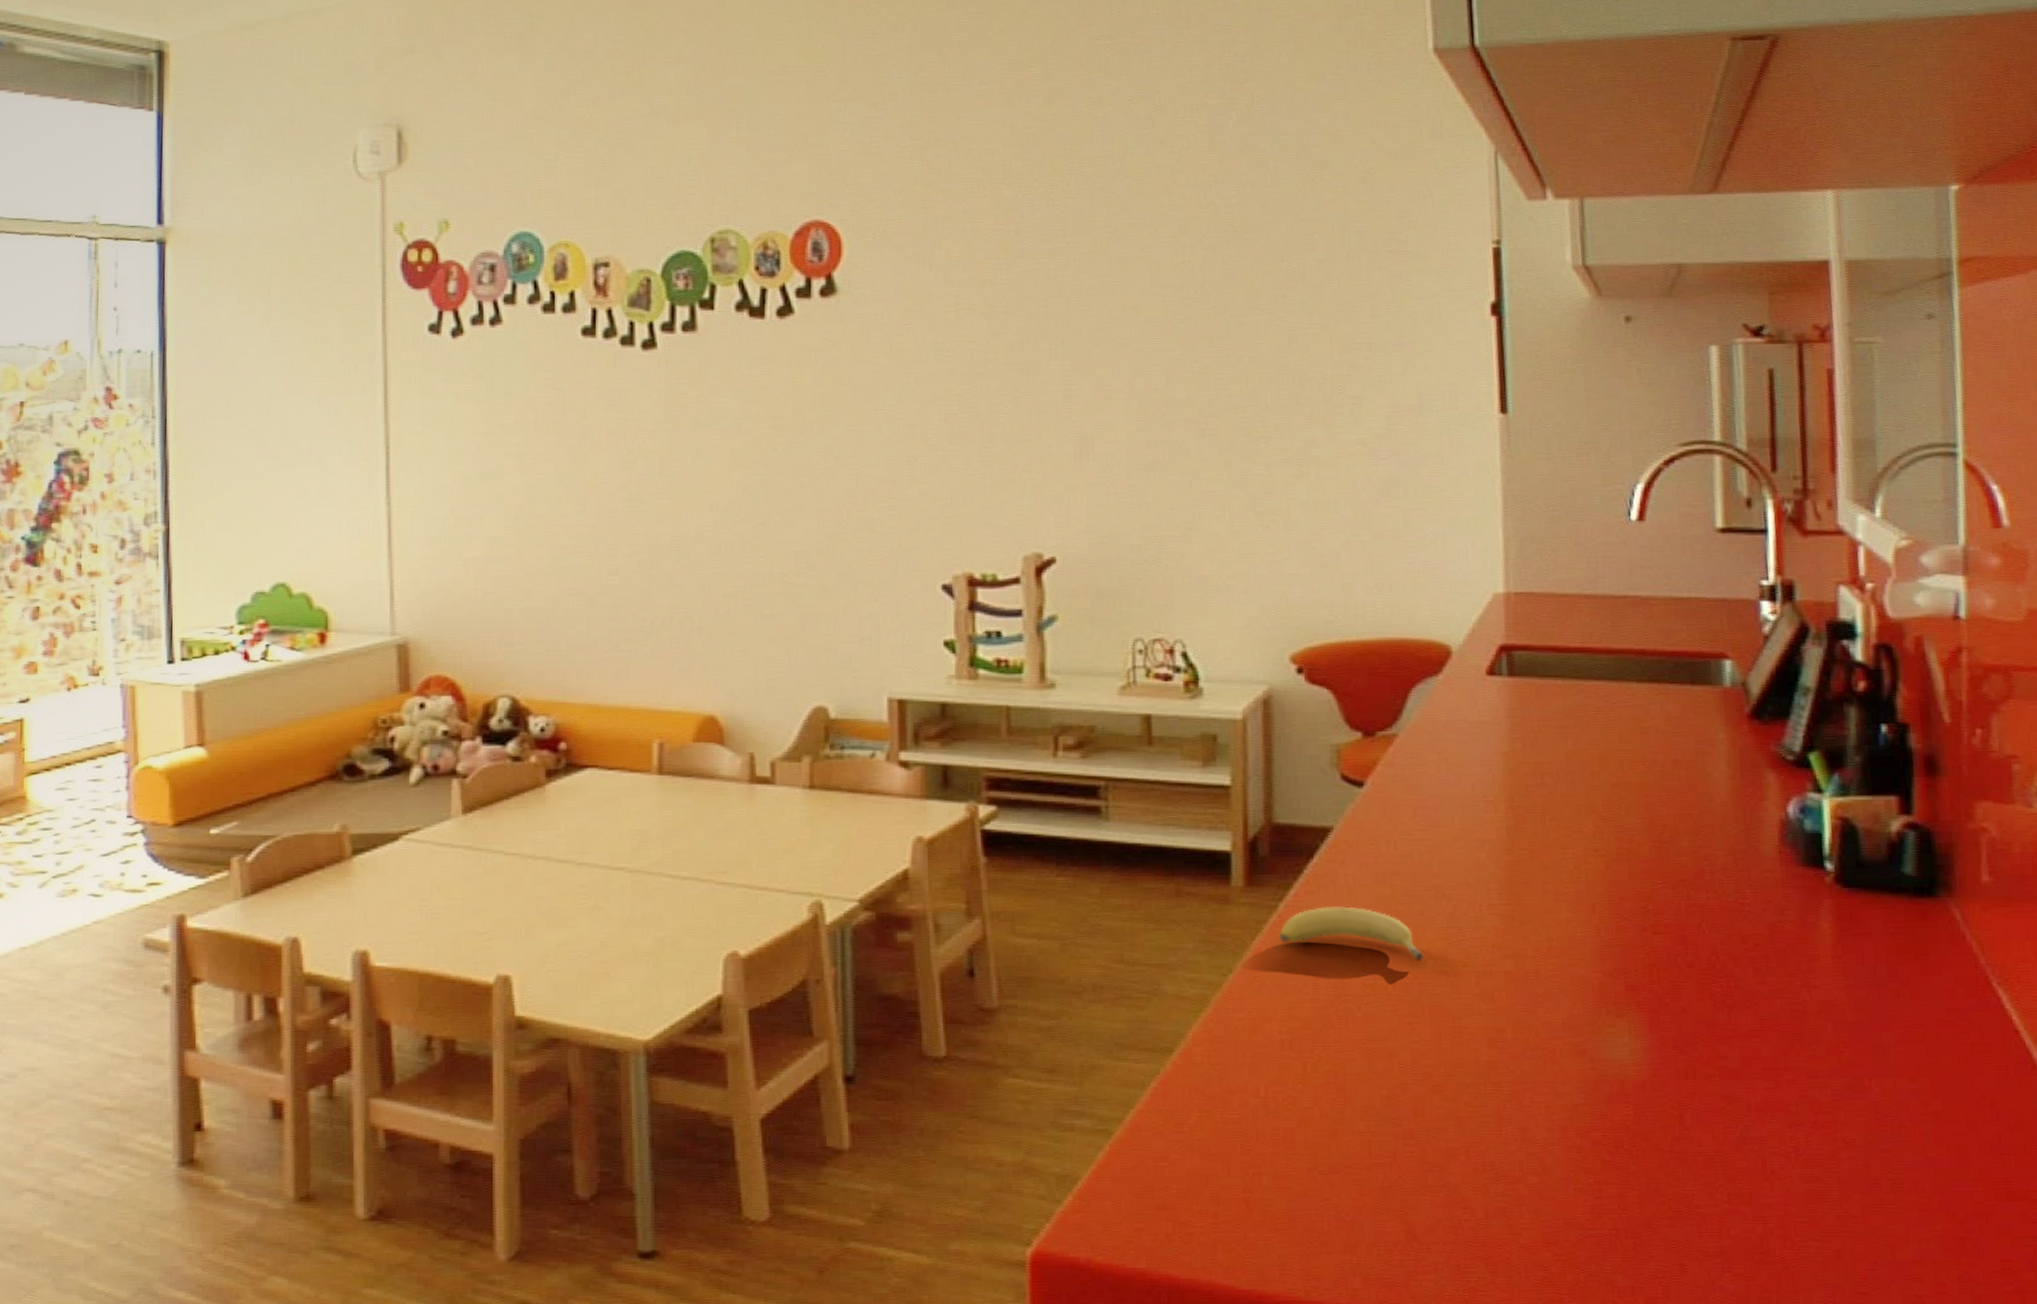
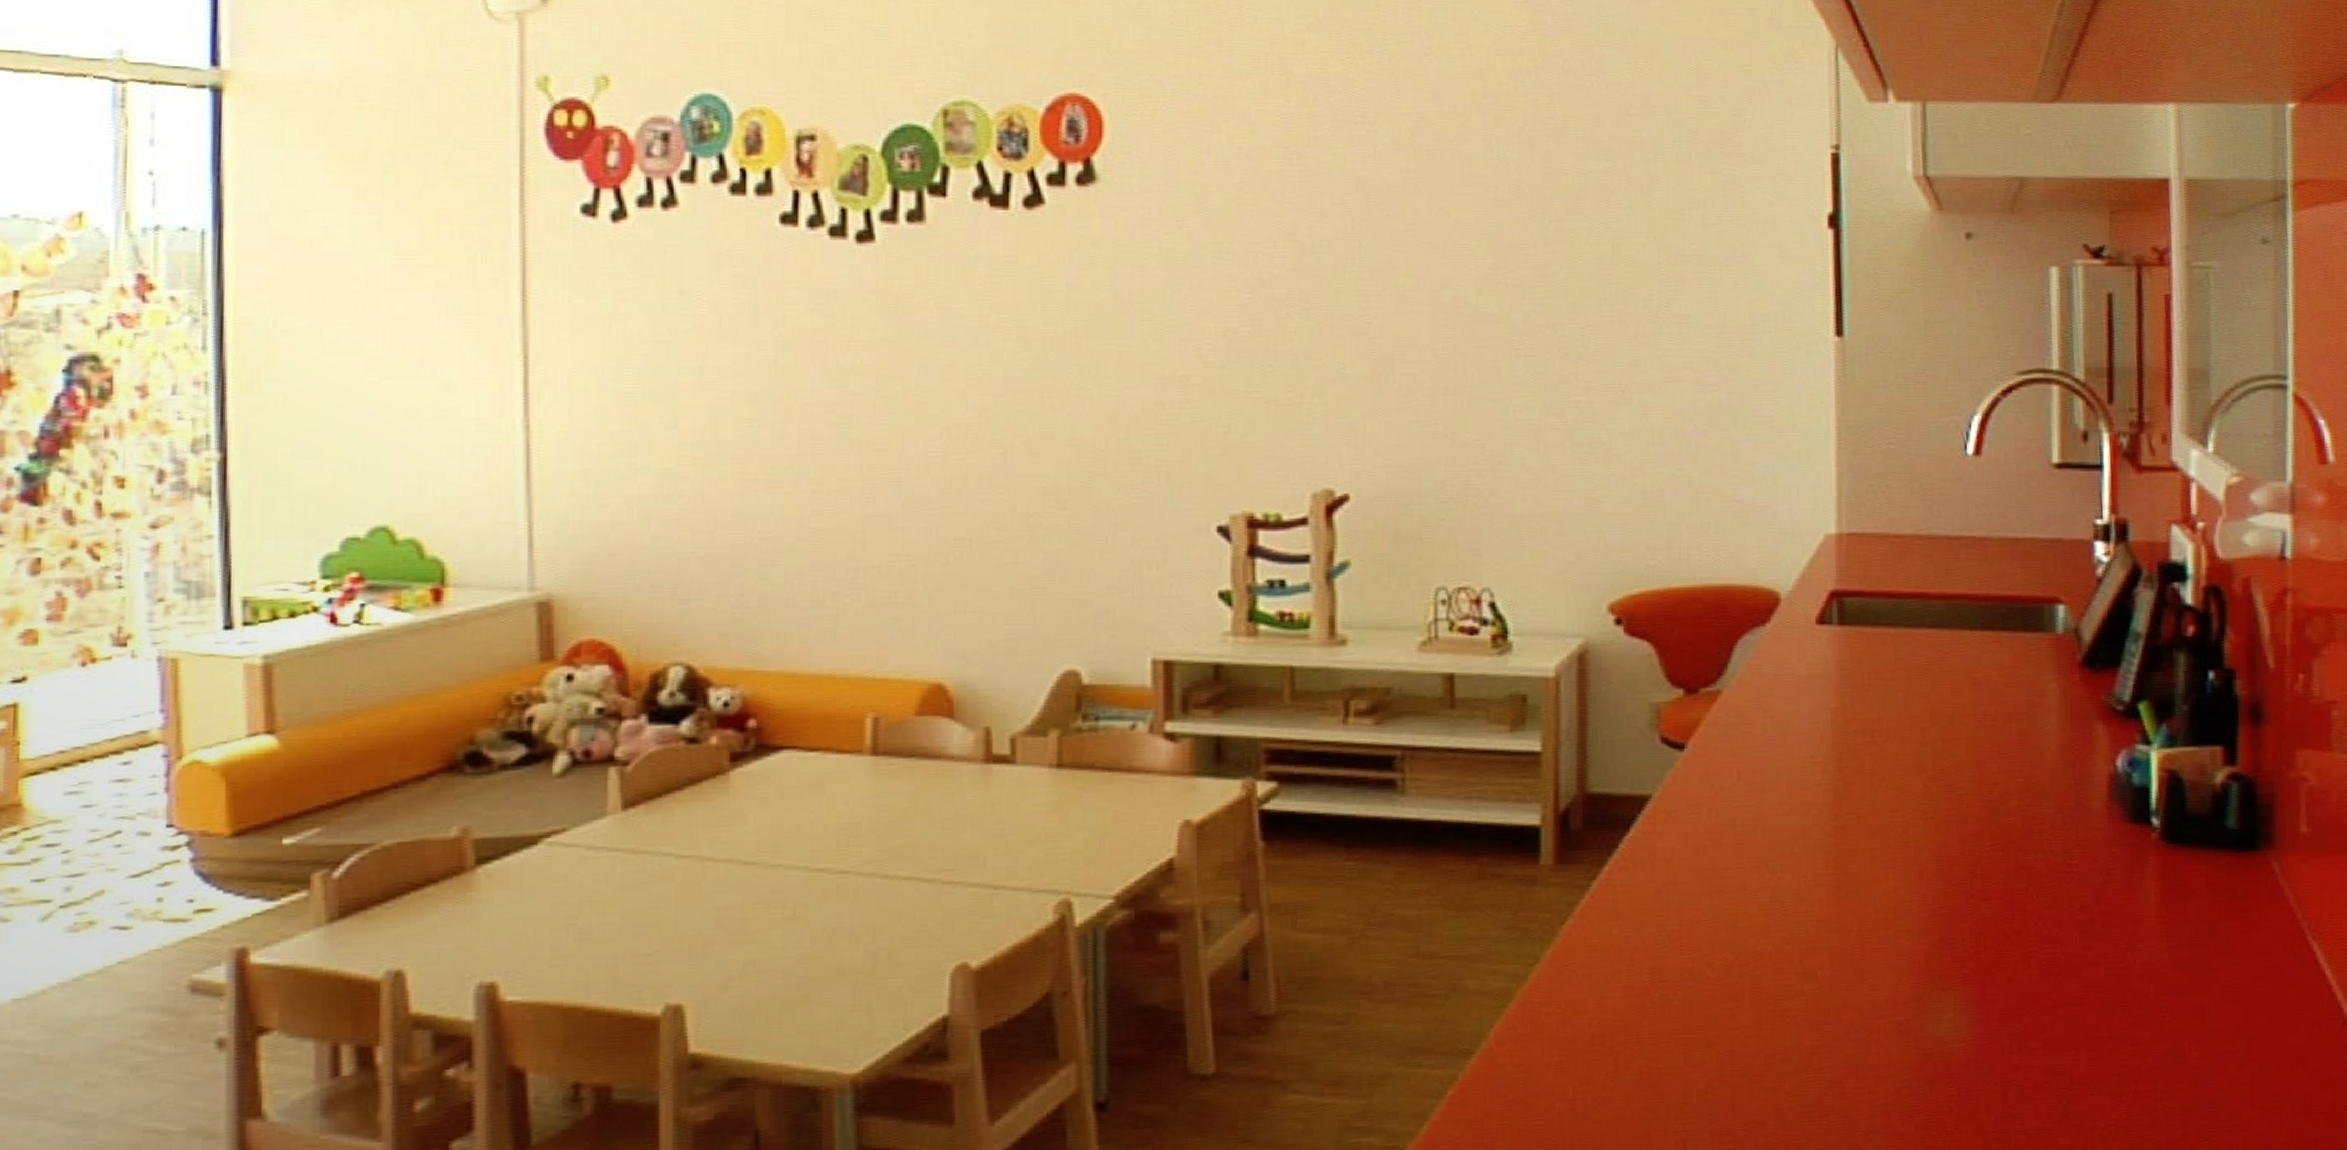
fruit: present [1279,906,1424,962] -> none [1591,882,1745,941]

